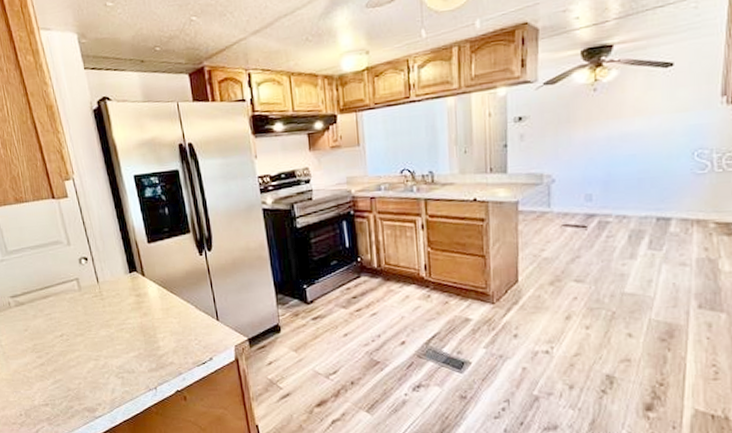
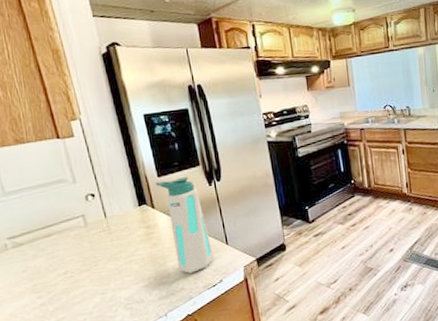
water bottle: none [145,244,204,347] -> present [155,177,214,273]

